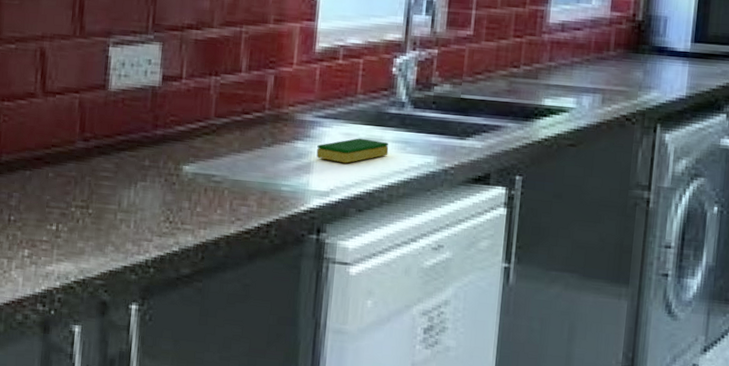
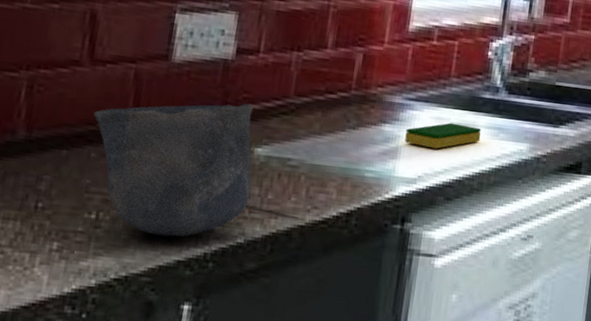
cup: none [49,126,182,246] -> present [94,103,253,237]

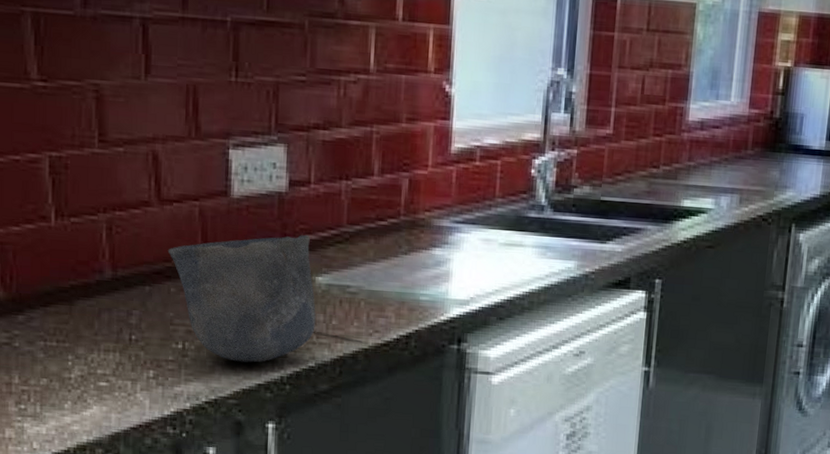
dish sponge: present [404,123,482,149] -> none [455,244,529,271]

